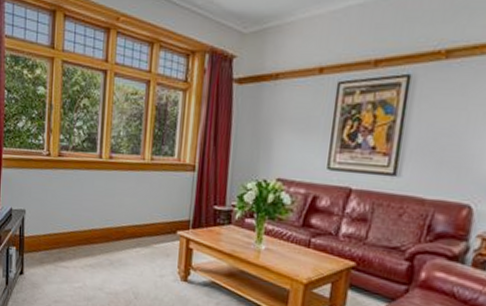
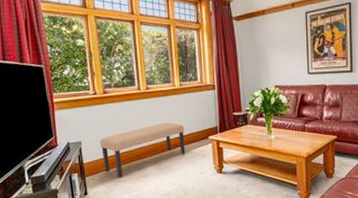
bench: none [45,203,149,263] -> present [99,122,186,178]

